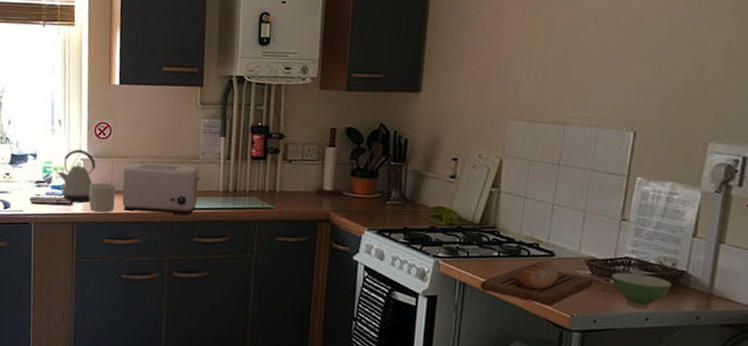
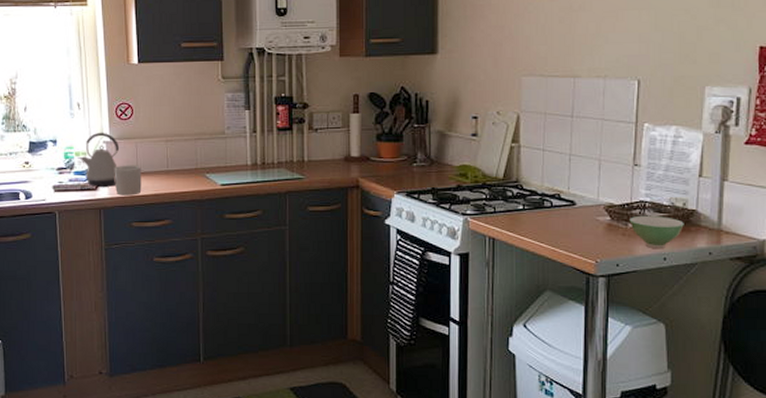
toaster: present [122,163,201,216] -> none [148,142,228,193]
bread loaf: present [479,260,594,305] -> none [508,210,614,253]

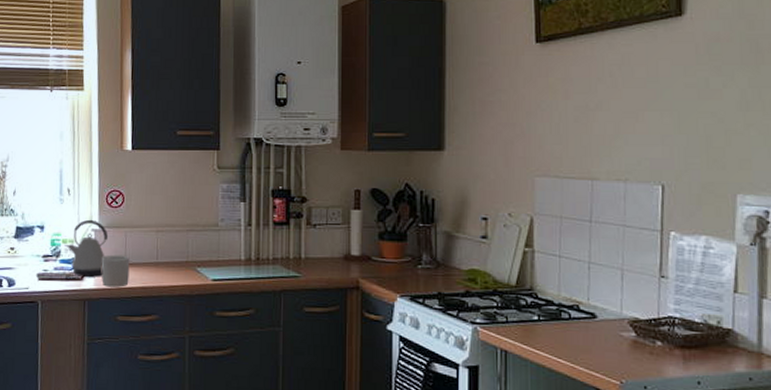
bowl: present [629,215,684,248] -> none [657,332,719,371]

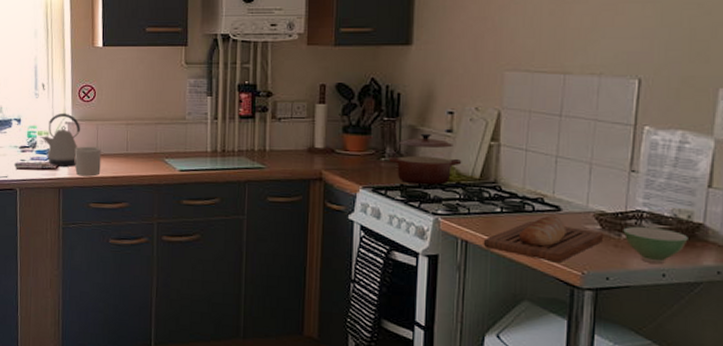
saucepan: none [425,239,498,293] -> present [388,133,462,186]
bread loaf: none [522,323,640,372] -> present [483,215,604,263]
bowl: none [657,332,719,371] -> present [623,226,688,263]

